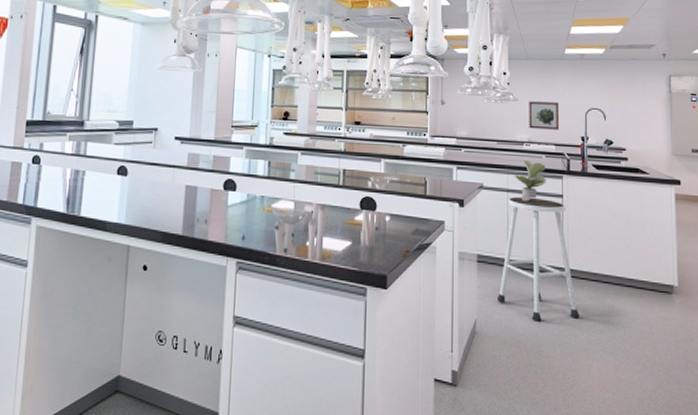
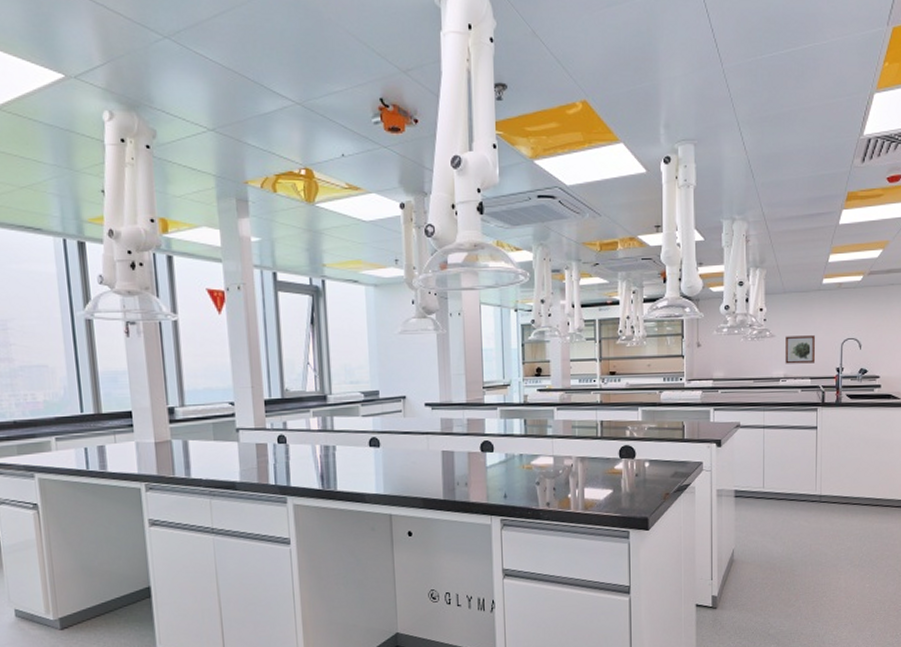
stool: present [496,196,580,321] -> none [753,431,831,545]
potted plant: present [515,159,546,201] -> none [771,395,801,436]

